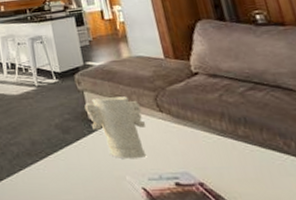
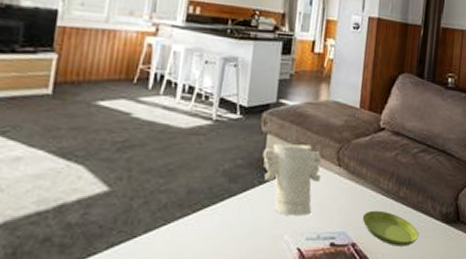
saucer: none [202,150,279,186] -> present [362,210,420,247]

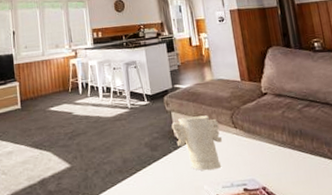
saucer: present [362,210,420,247] -> none [266,158,323,187]

